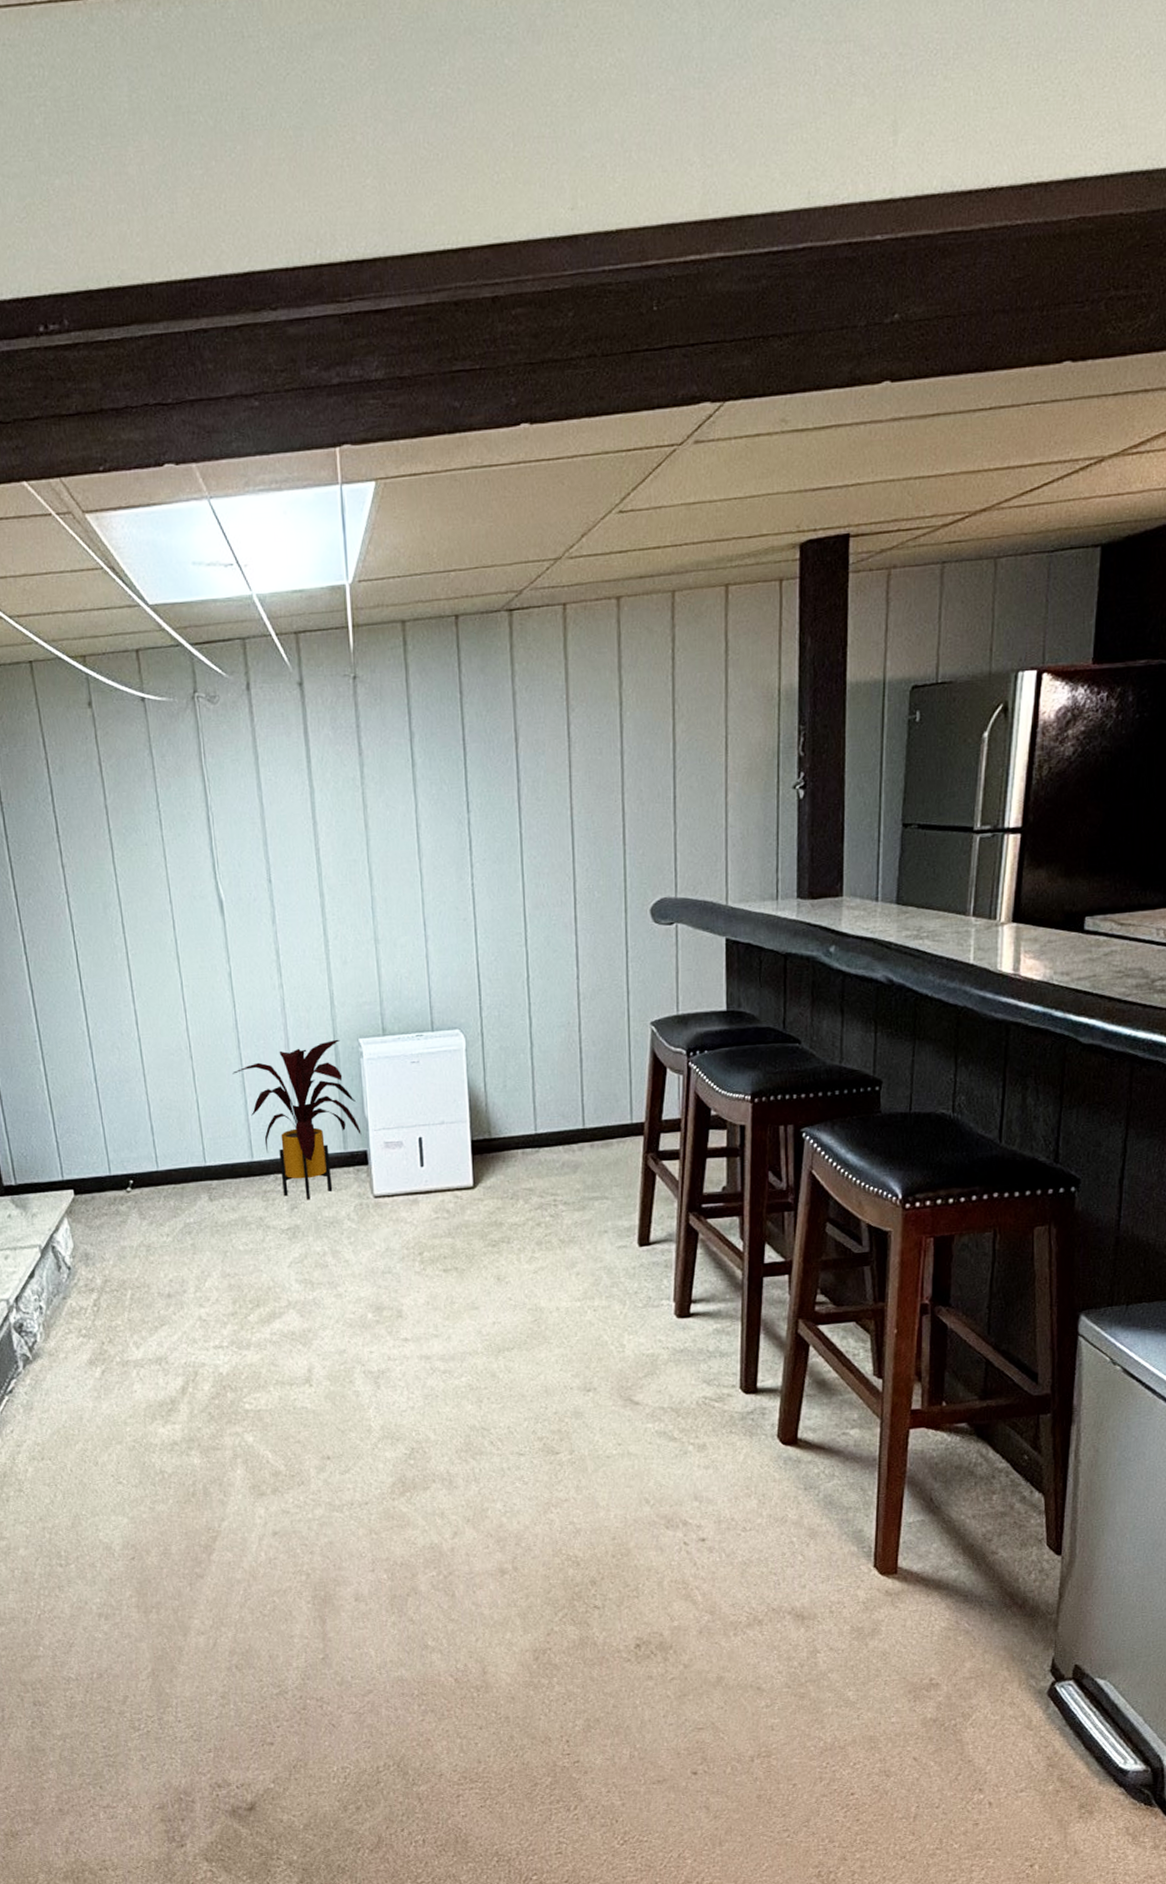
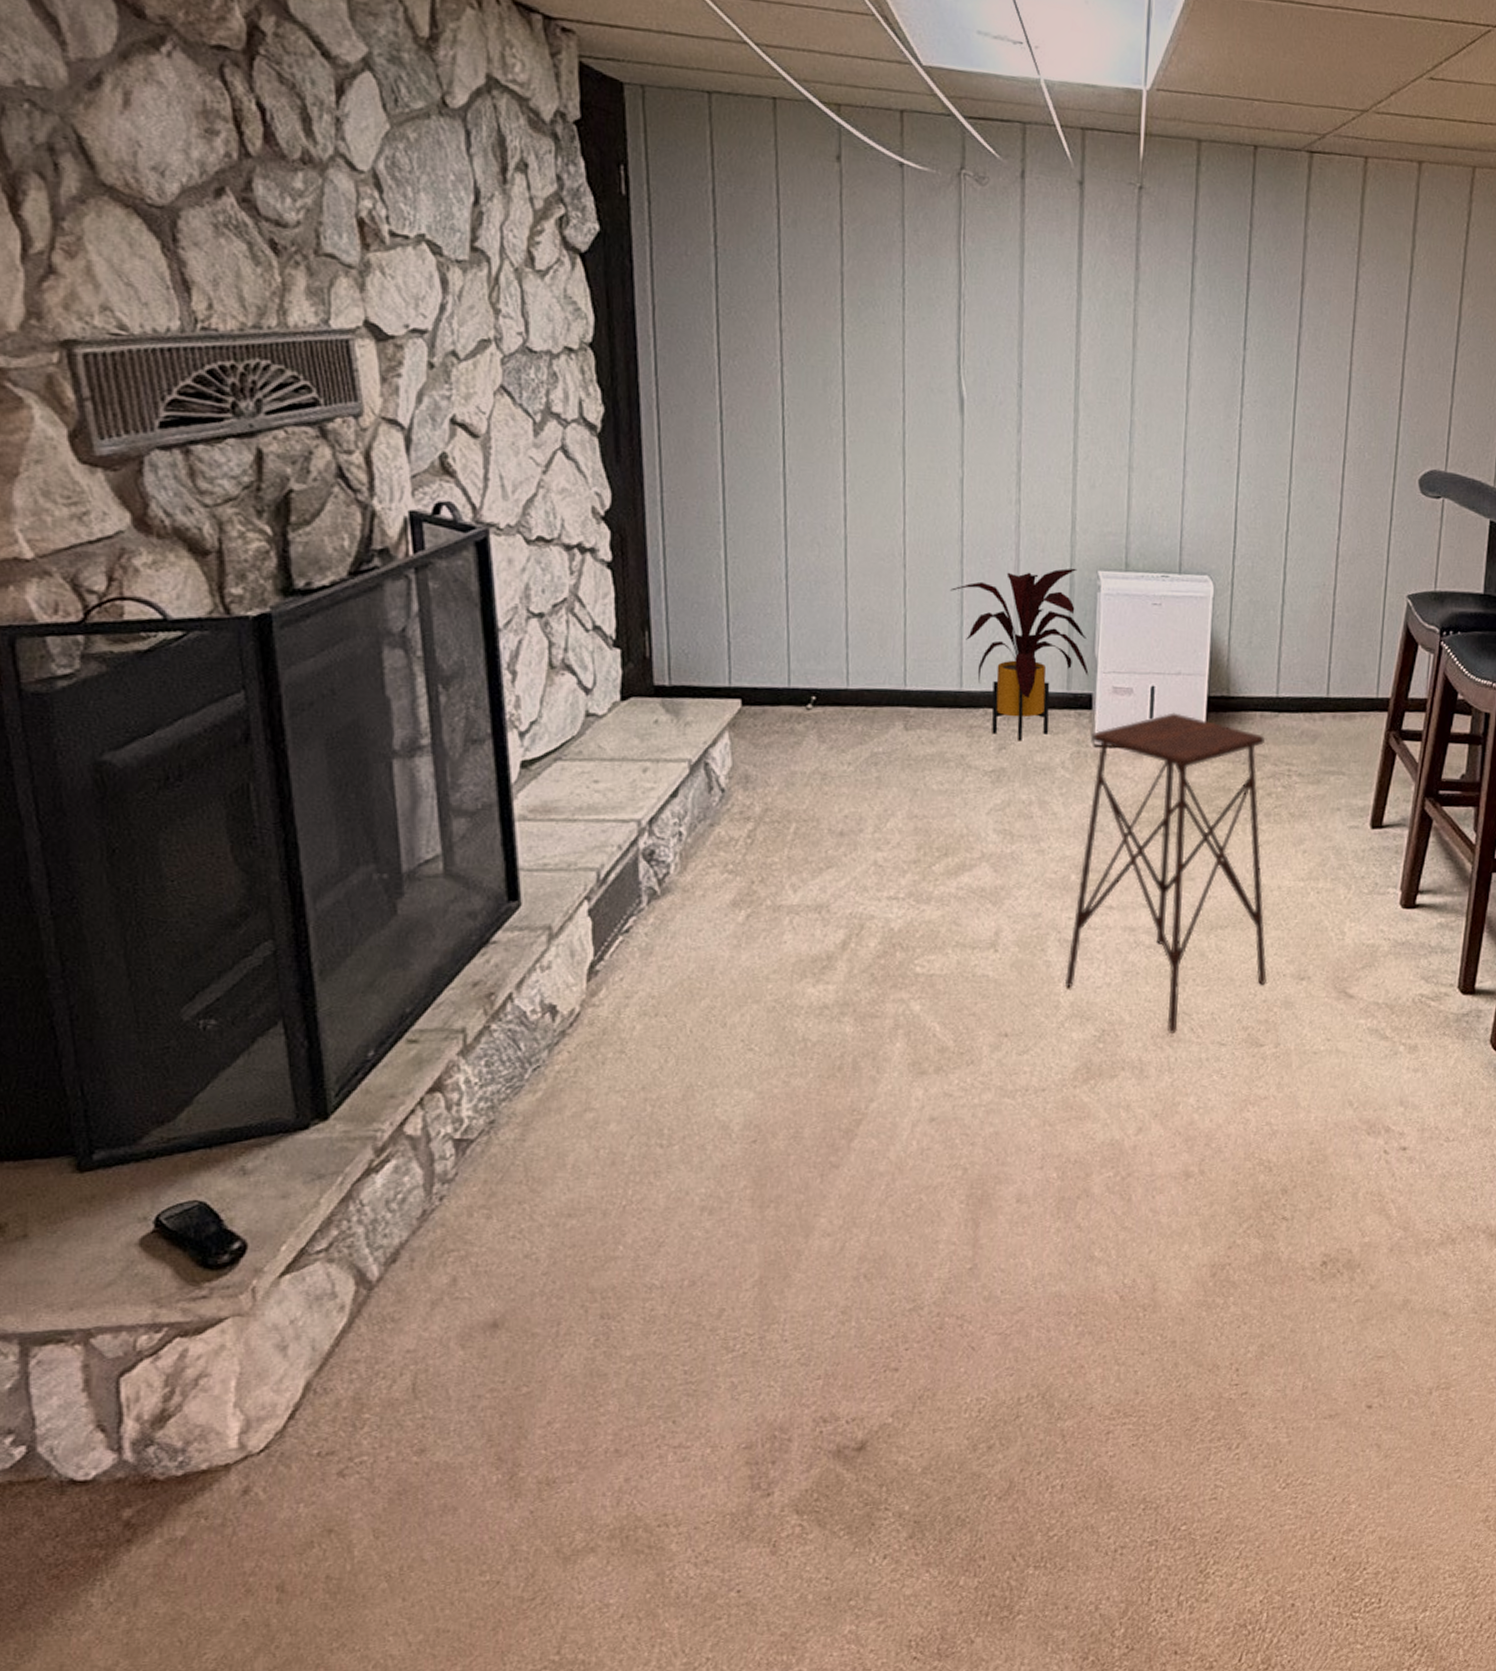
side table: none [371,1159,555,1449] -> present [1064,712,1267,1035]

